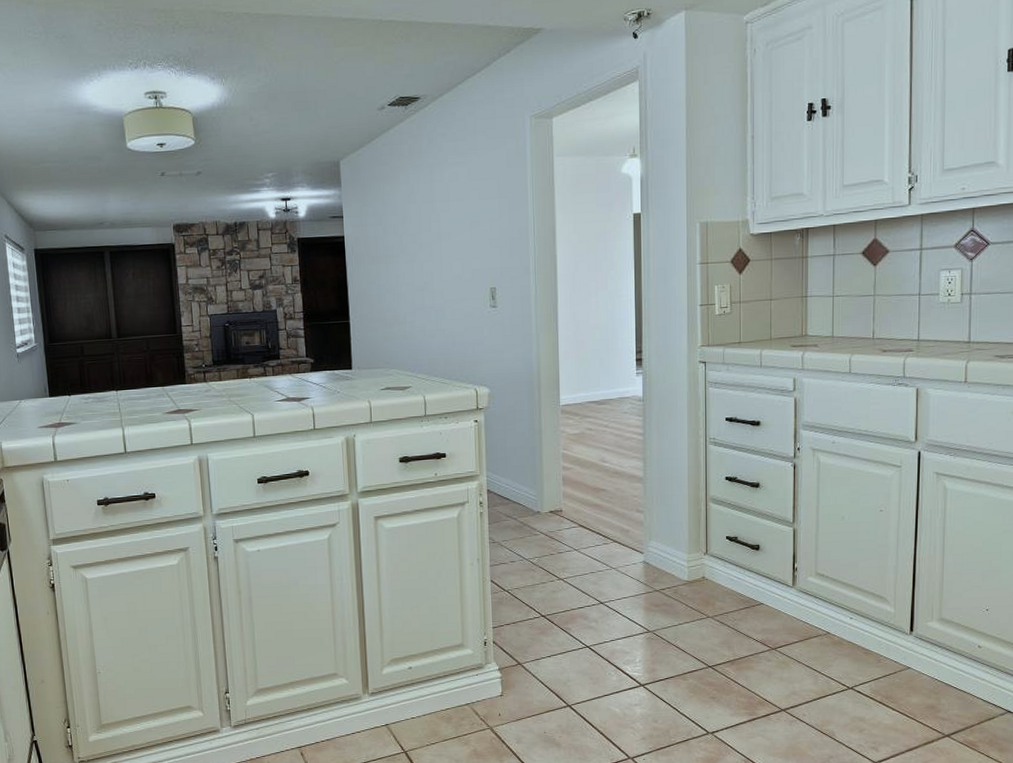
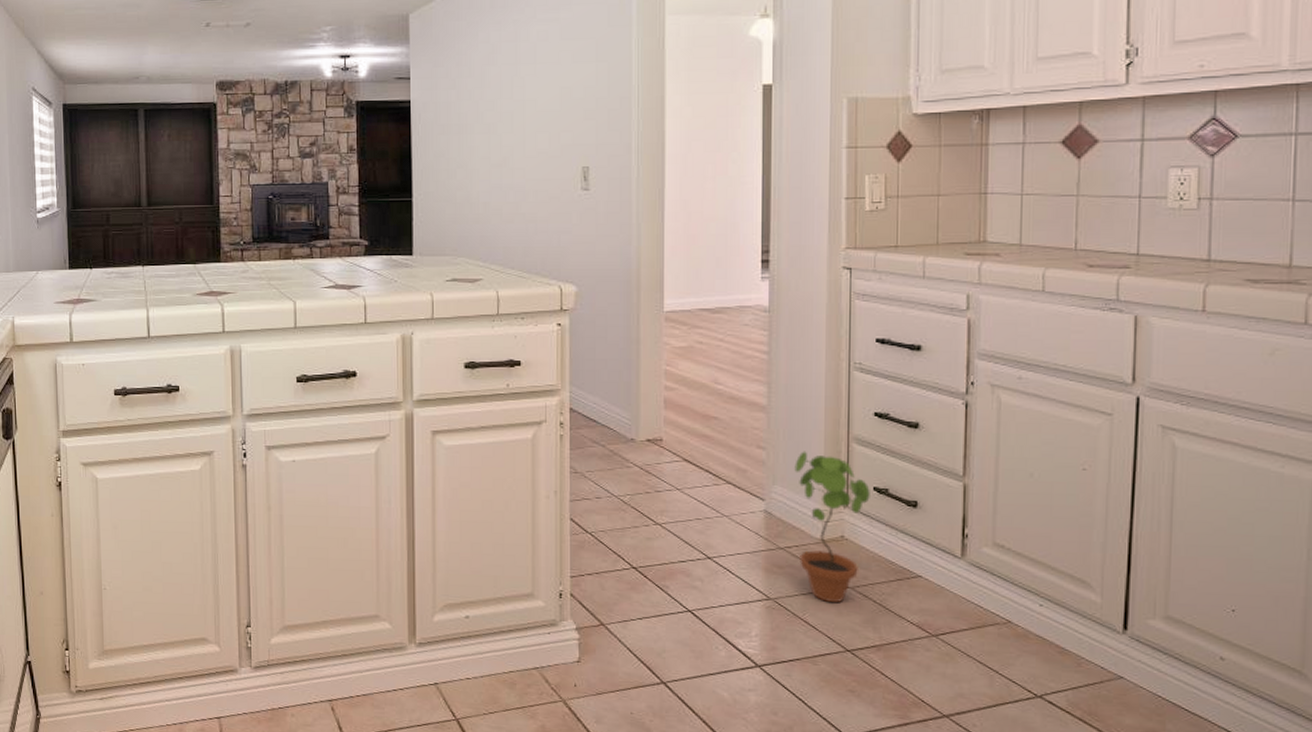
potted plant: none [666,511,724,631] -> present [794,451,870,603]

